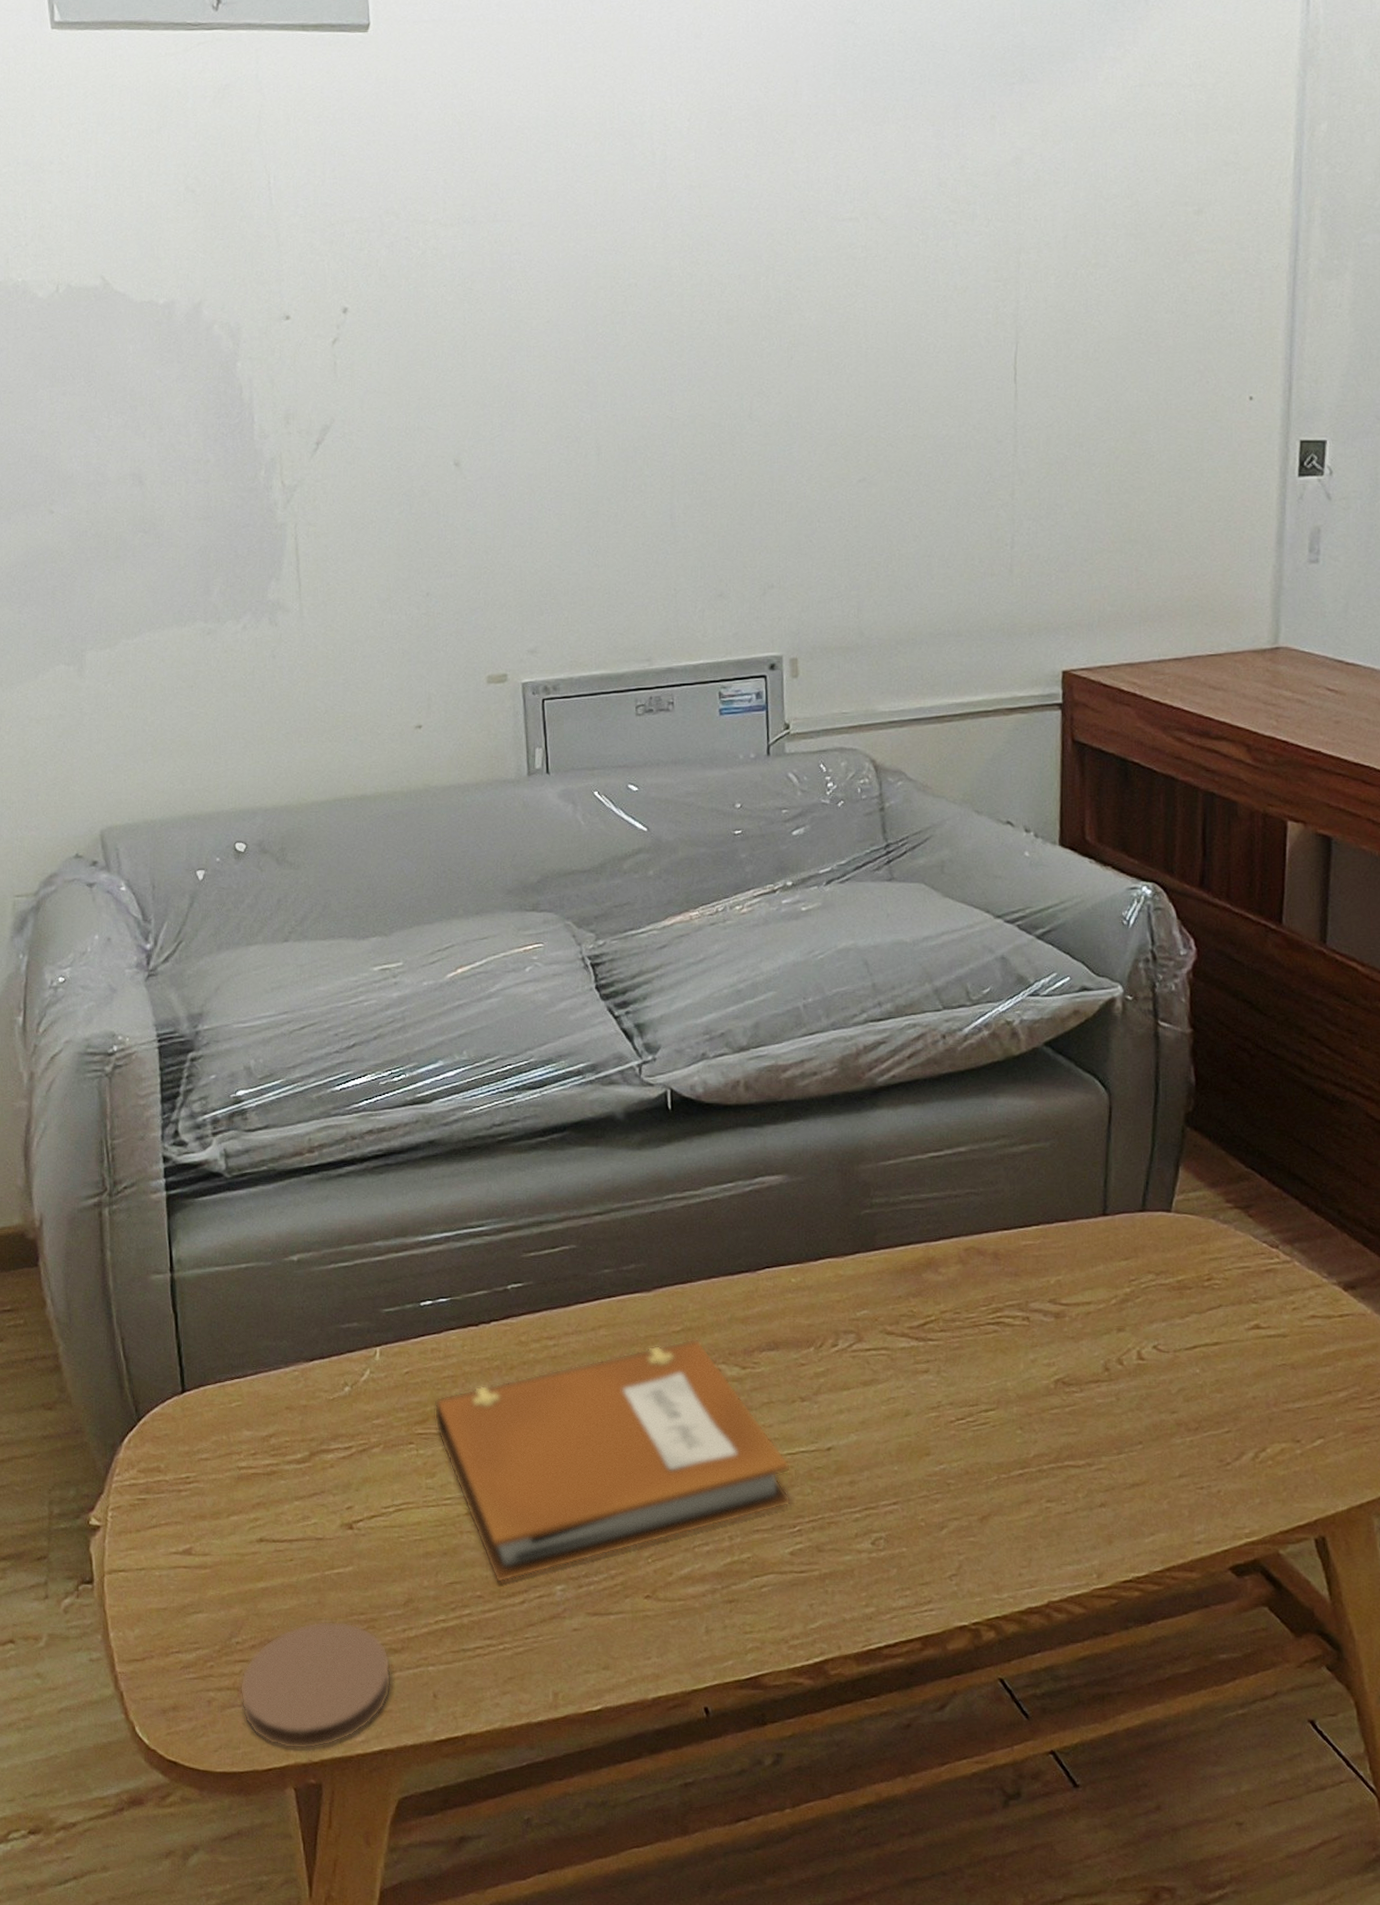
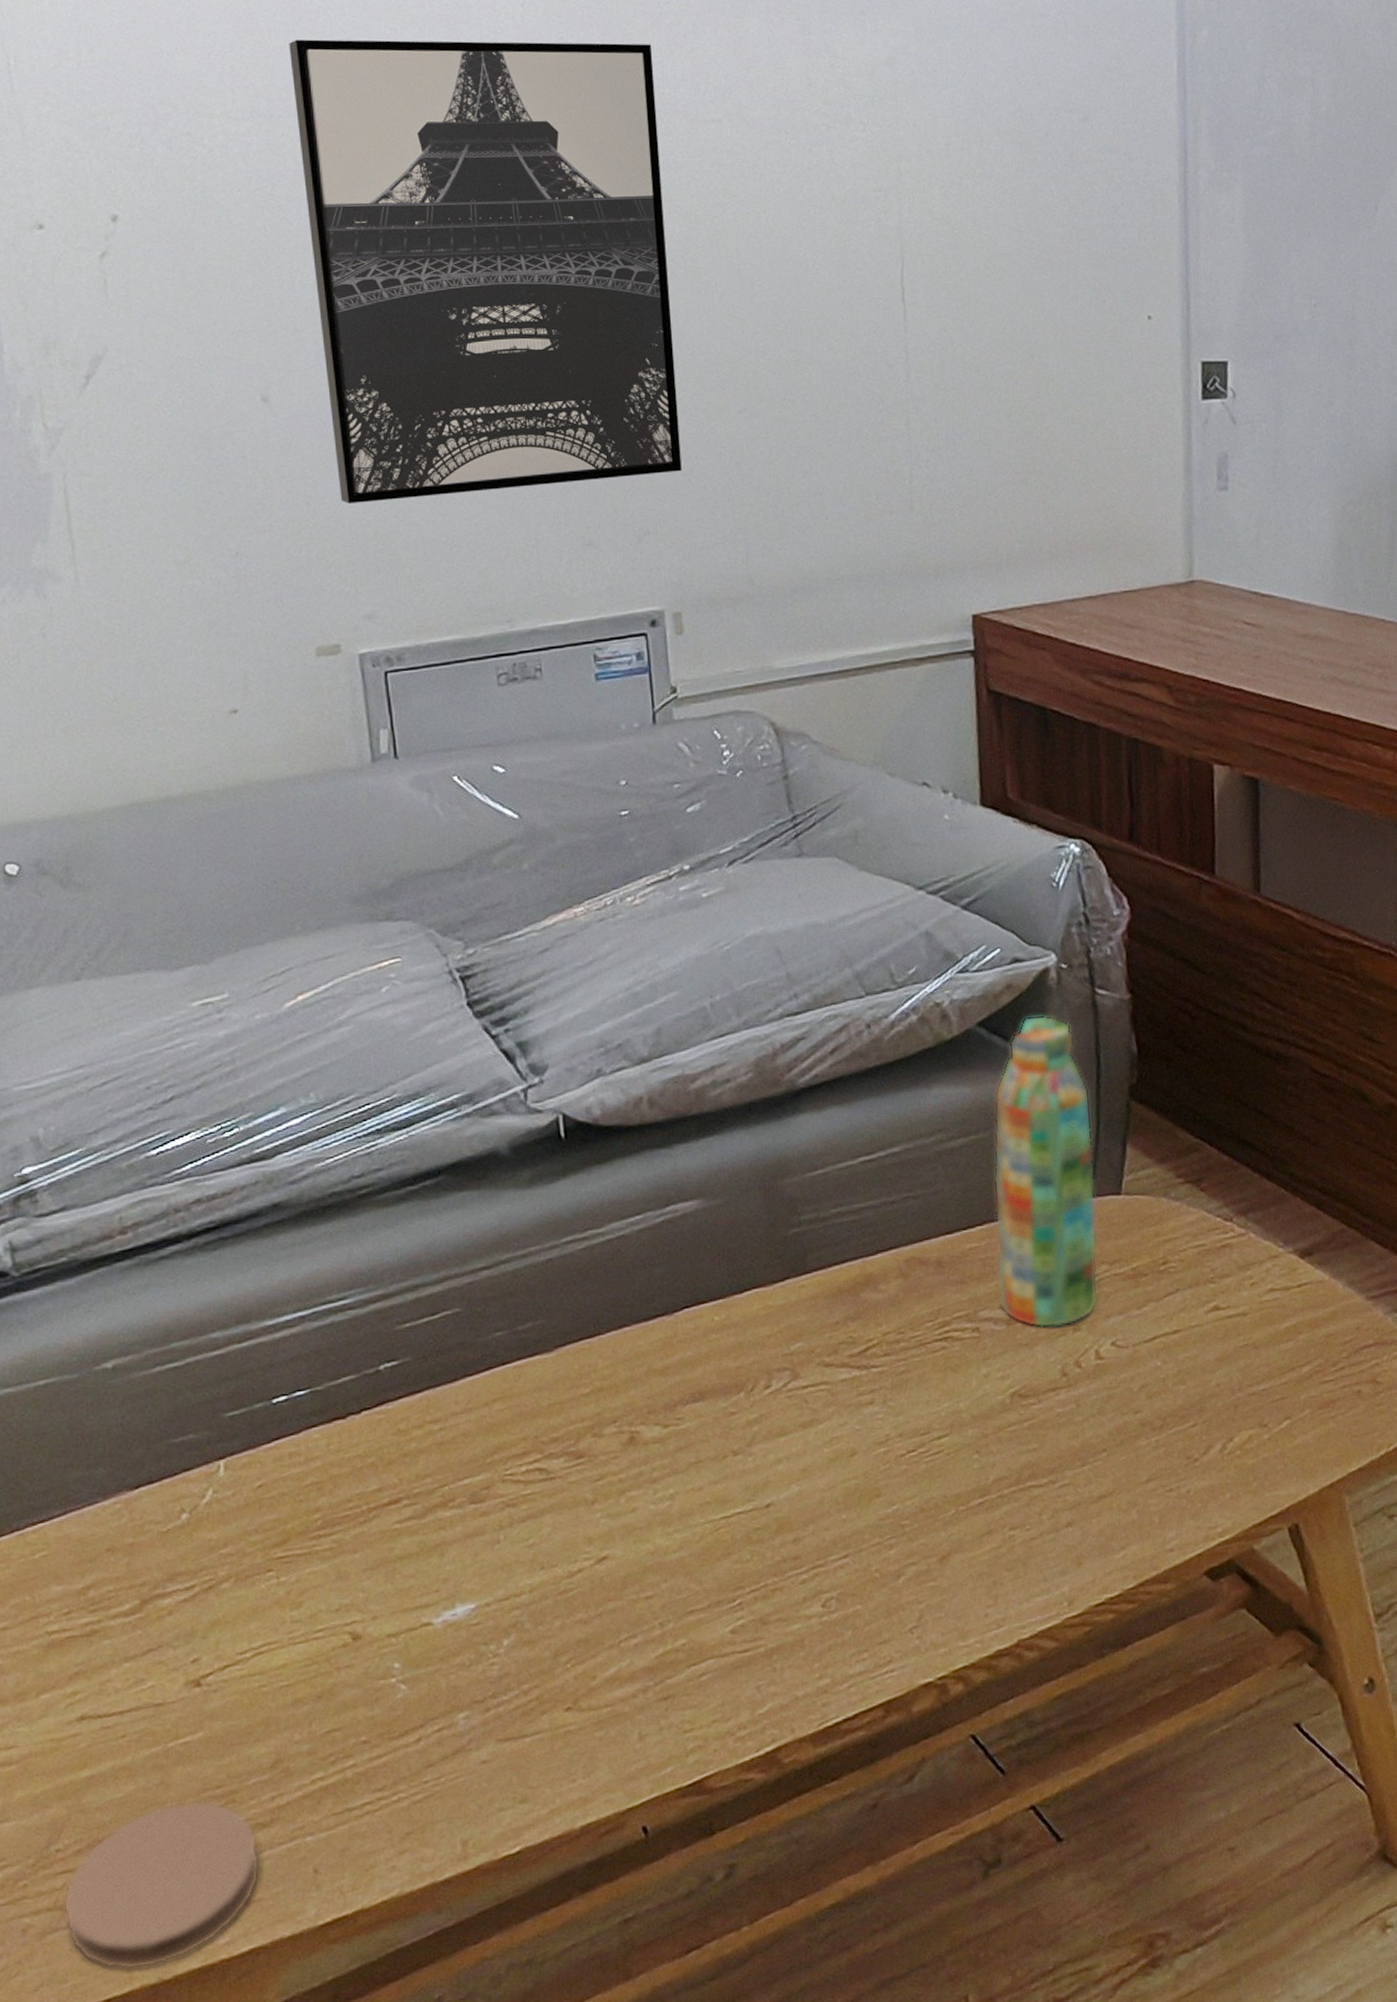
notebook: present [434,1338,792,1583] -> none [296,1399,729,1722]
wall art: none [492,151,805,554] -> present [289,39,682,504]
water bottle: none [1048,1041,1147,1326] -> present [994,1015,1099,1329]

